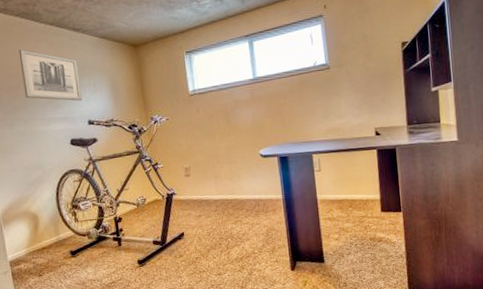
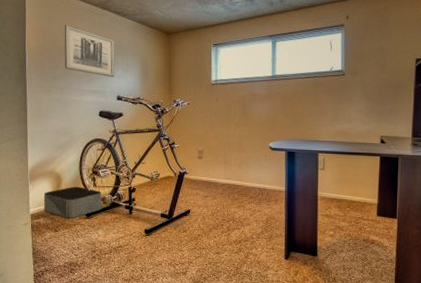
storage bin: none [20,224,87,260] -> present [43,186,102,218]

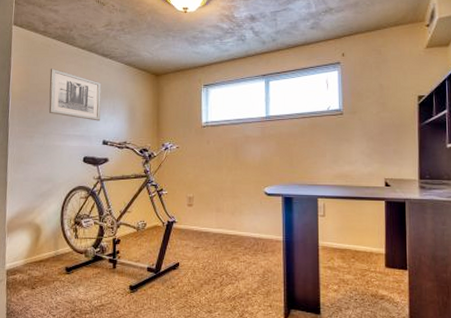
storage bin: present [43,186,102,218] -> none [21,238,84,274]

